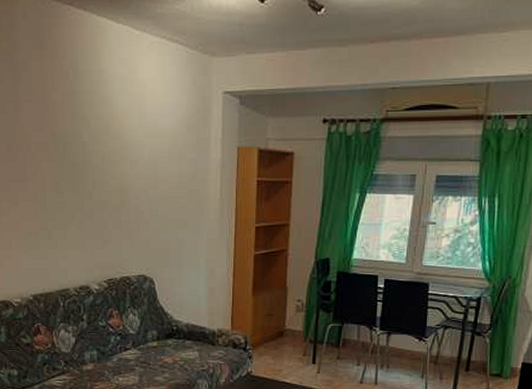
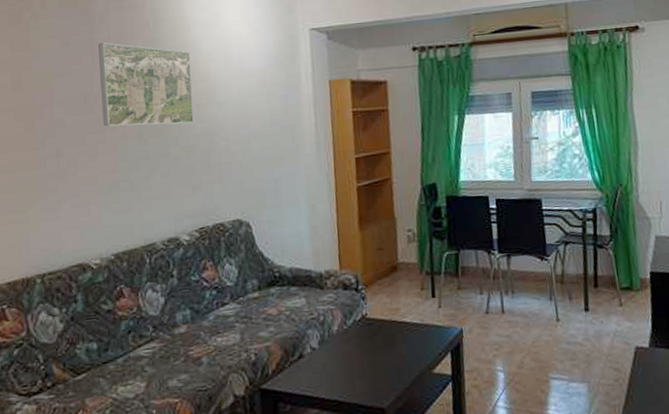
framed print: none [21,91,107,180] -> present [98,42,194,127]

